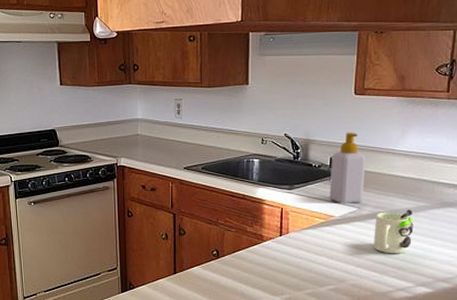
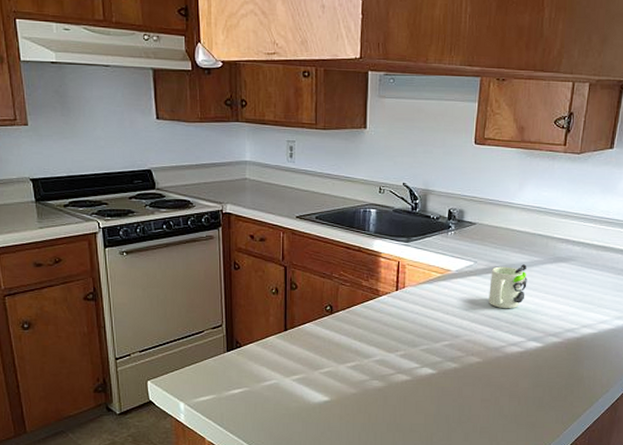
soap bottle: present [329,132,366,203] -> none [447,183,484,257]

